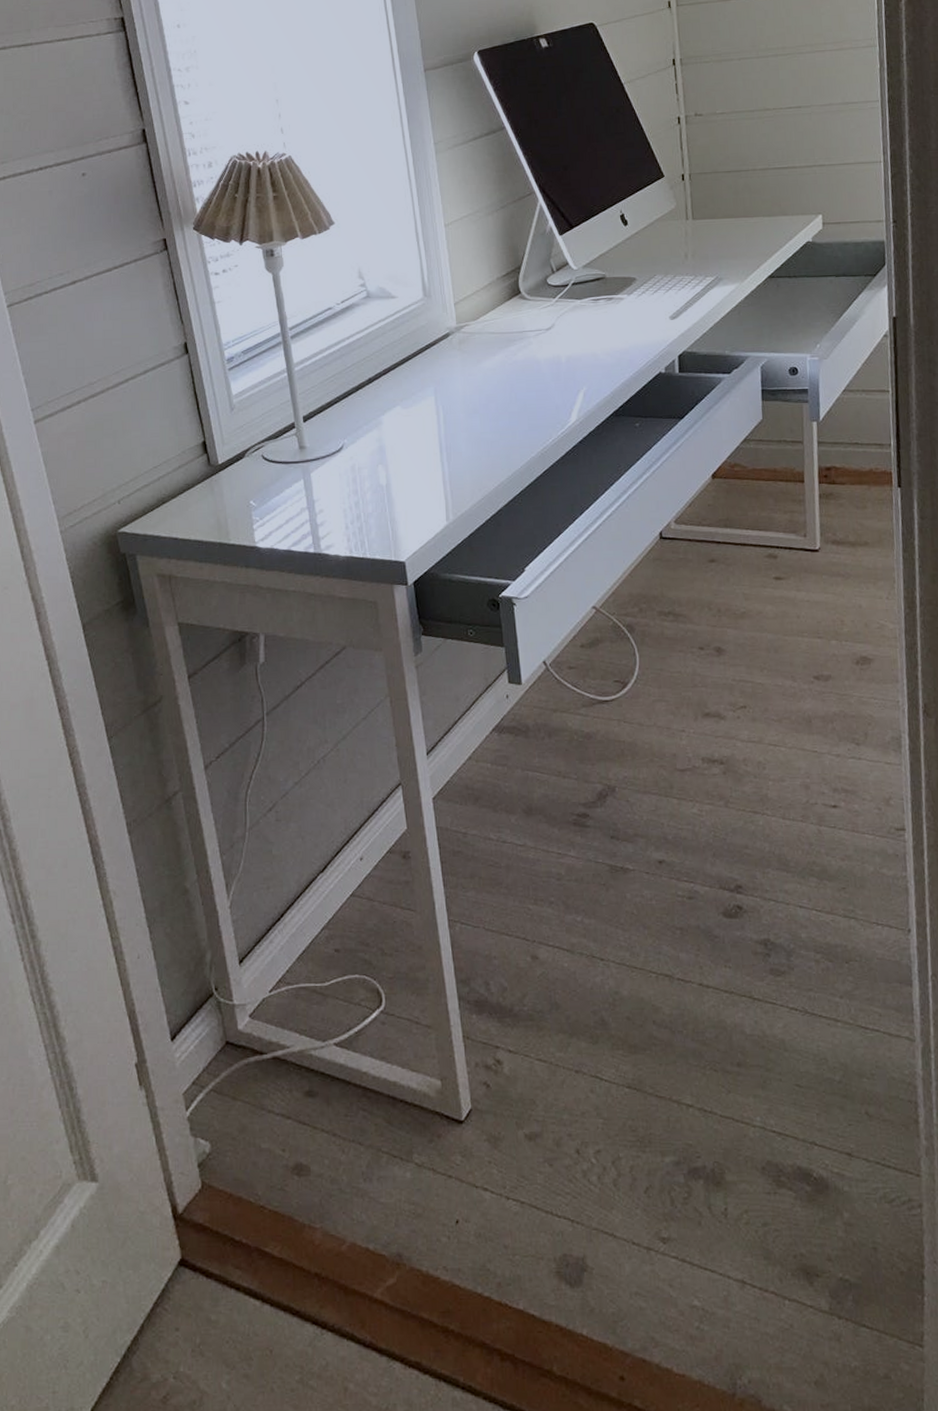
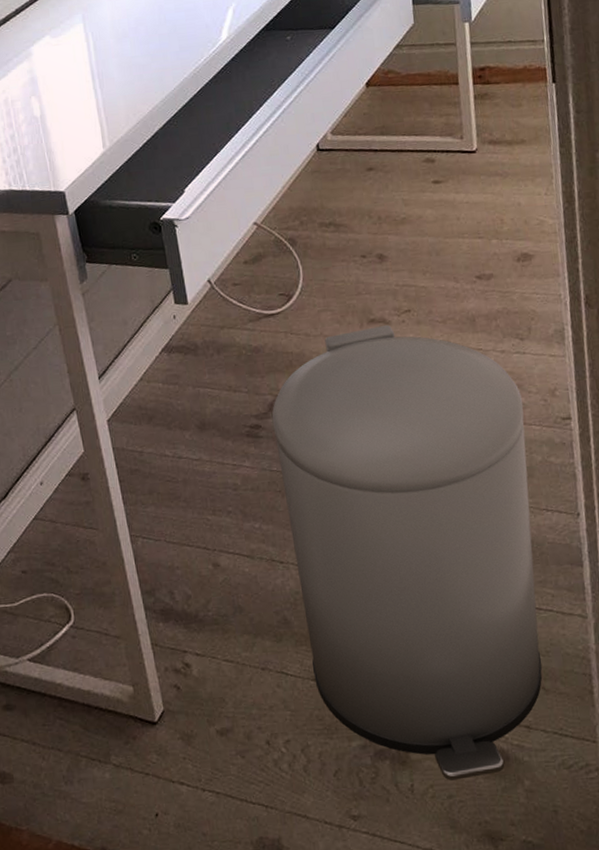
pedal bin: none [600,719,866,1207] -> present [271,324,542,780]

